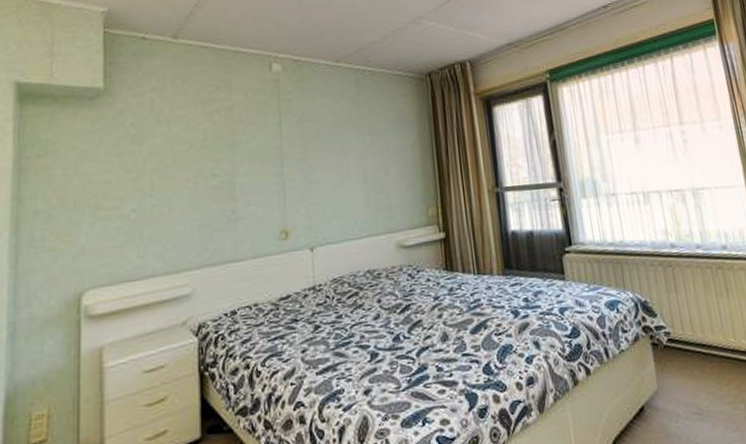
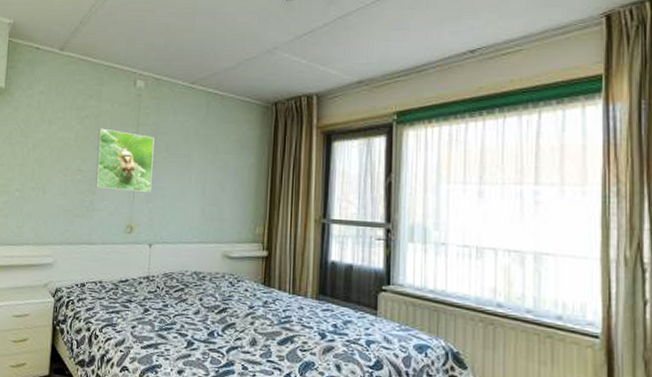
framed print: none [232,122,305,193] -> present [95,128,155,193]

